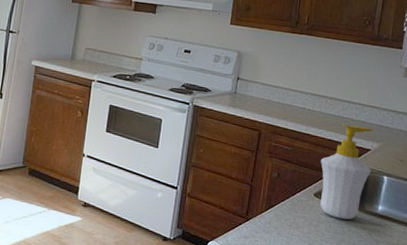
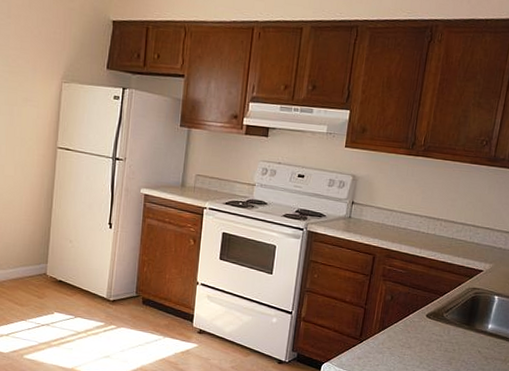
soap bottle: present [320,124,372,220] -> none [432,246,485,339]

